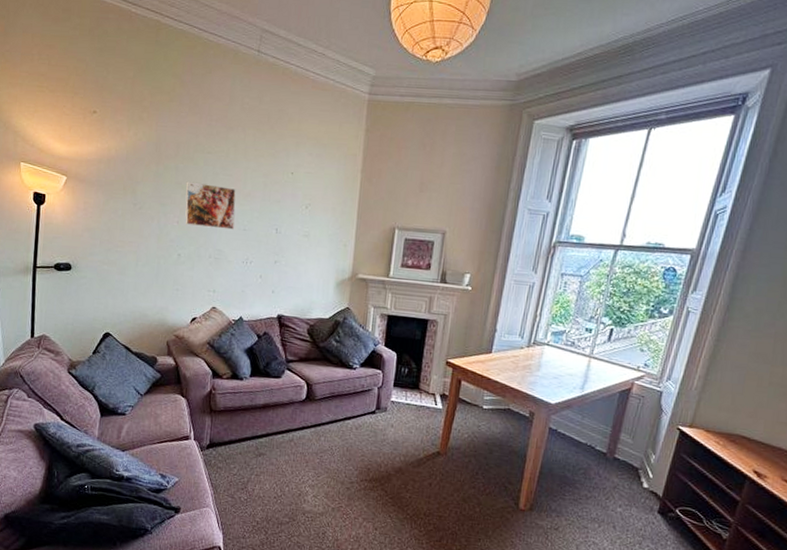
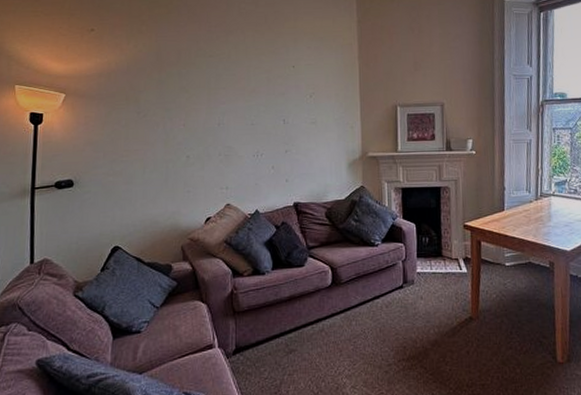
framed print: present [185,181,236,230] -> none [189,85,241,127]

